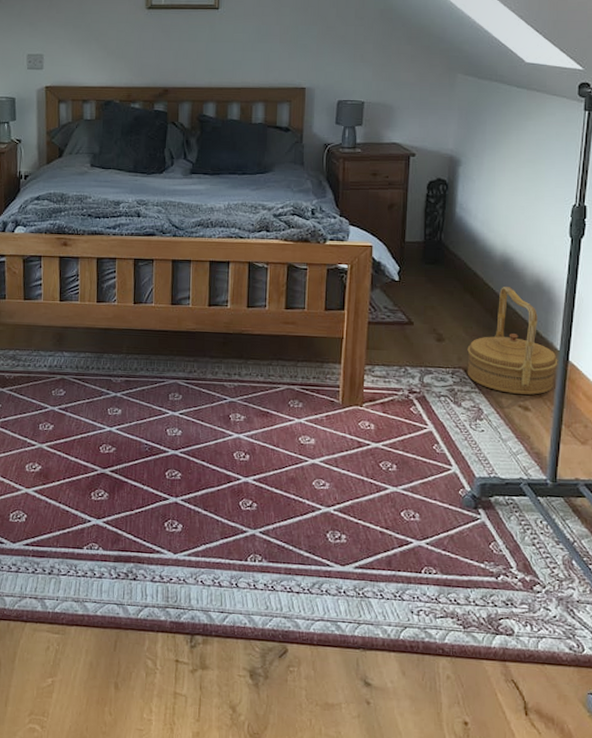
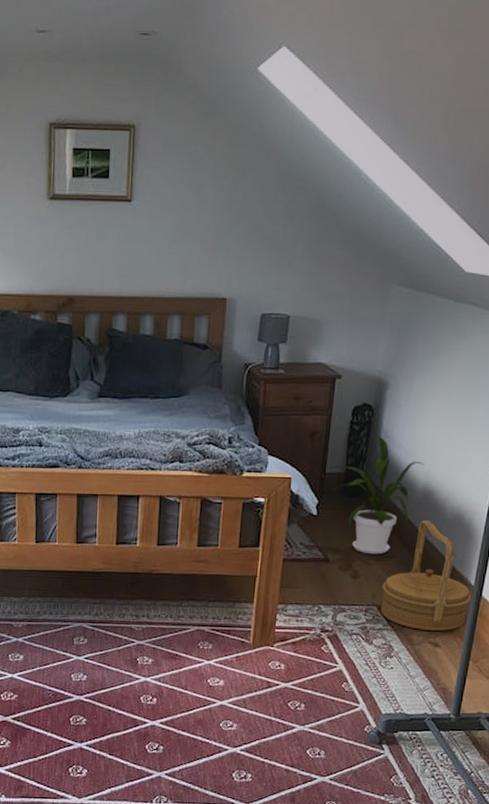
house plant: none [406,207,500,319] -> present [327,435,424,555]

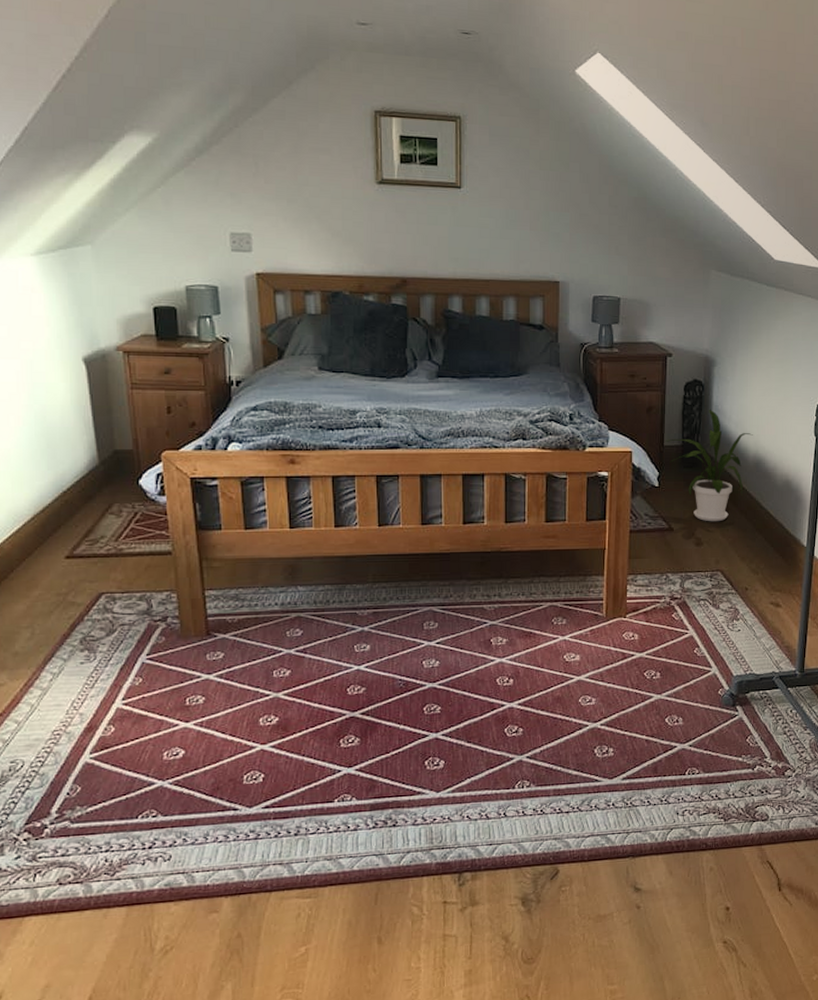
basket: present [380,520,472,631] -> none [724,488,805,592]

